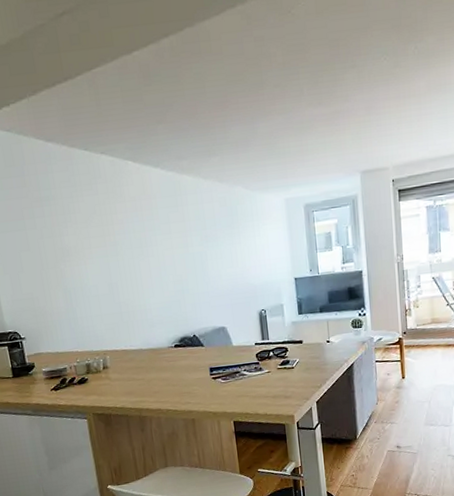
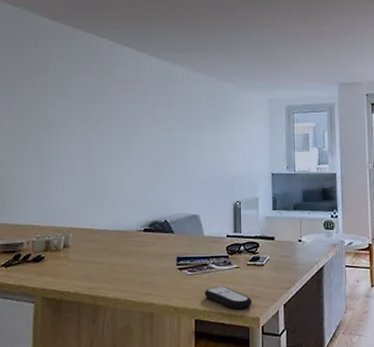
remote control: none [239,389,285,410] -> present [204,285,252,310]

